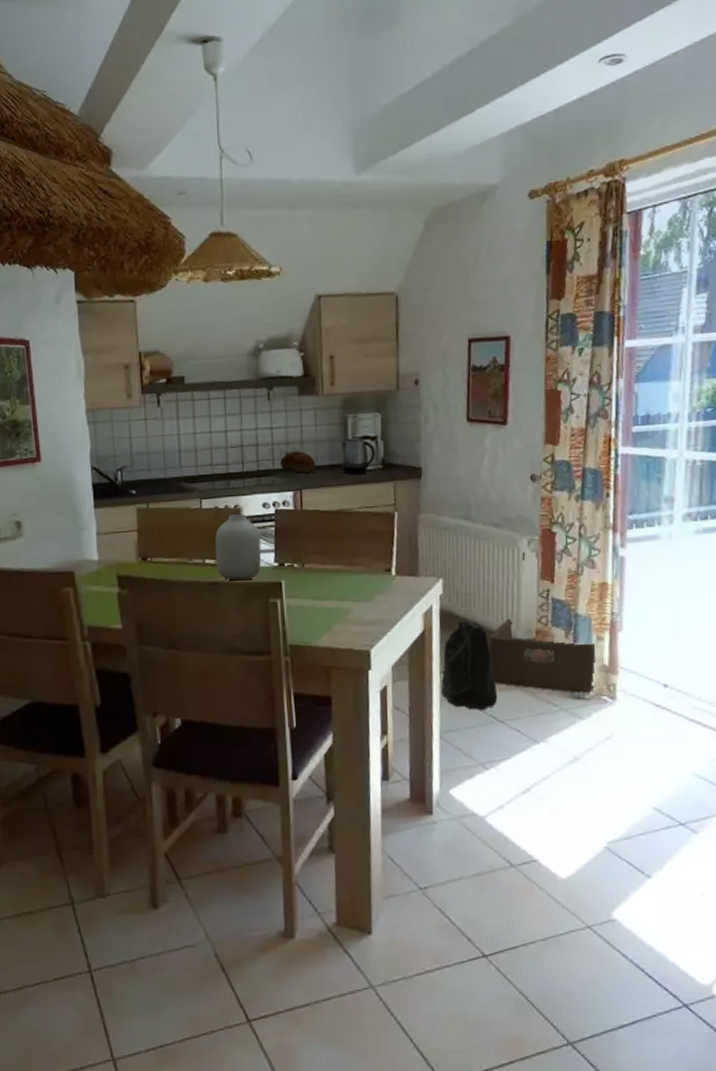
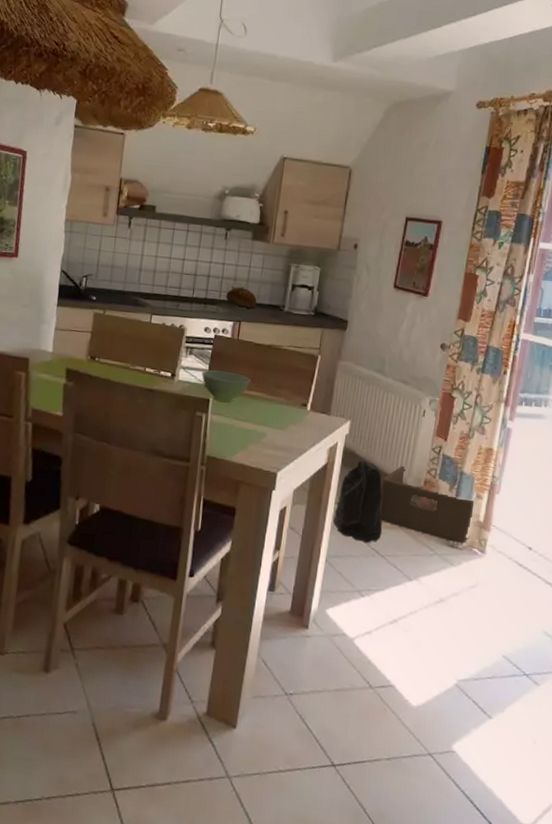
vase: present [215,514,262,581] -> none [154,332,198,392]
bowl: none [268,548,325,583] -> present [202,370,252,403]
kettle: present [341,437,376,475] -> none [279,284,311,318]

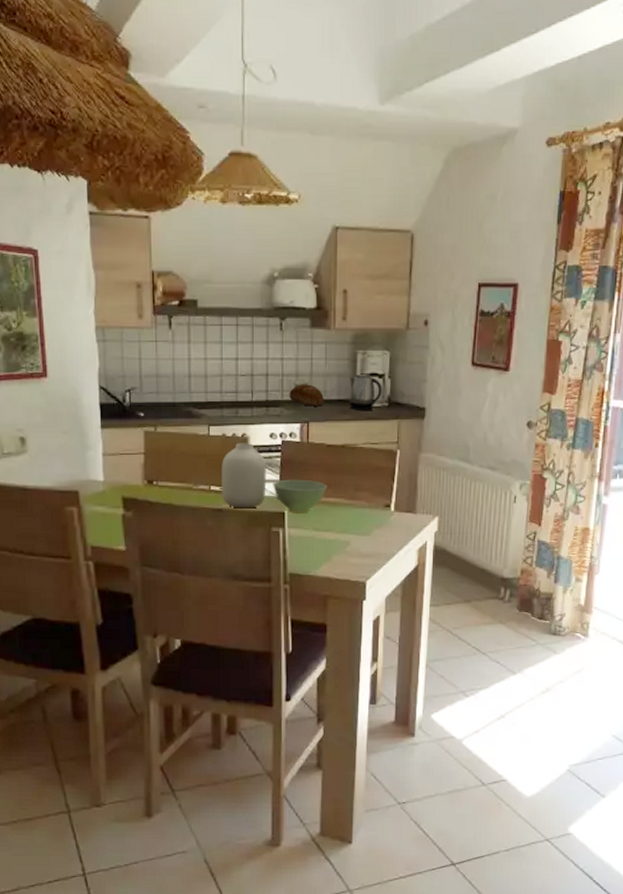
vase: none [154,332,198,392] -> present [221,443,267,509]
kettle: none [279,284,311,318] -> present [350,373,382,412]
backpack: present [332,460,383,543] -> none [429,557,482,642]
basket: present [380,465,474,543] -> none [476,557,573,630]

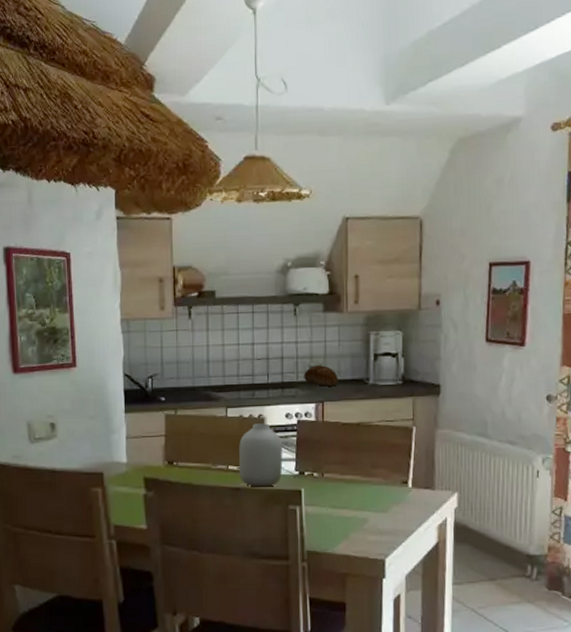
bowl: present [273,479,328,514] -> none [289,457,344,492]
kettle: present [350,373,382,412] -> none [363,353,396,390]

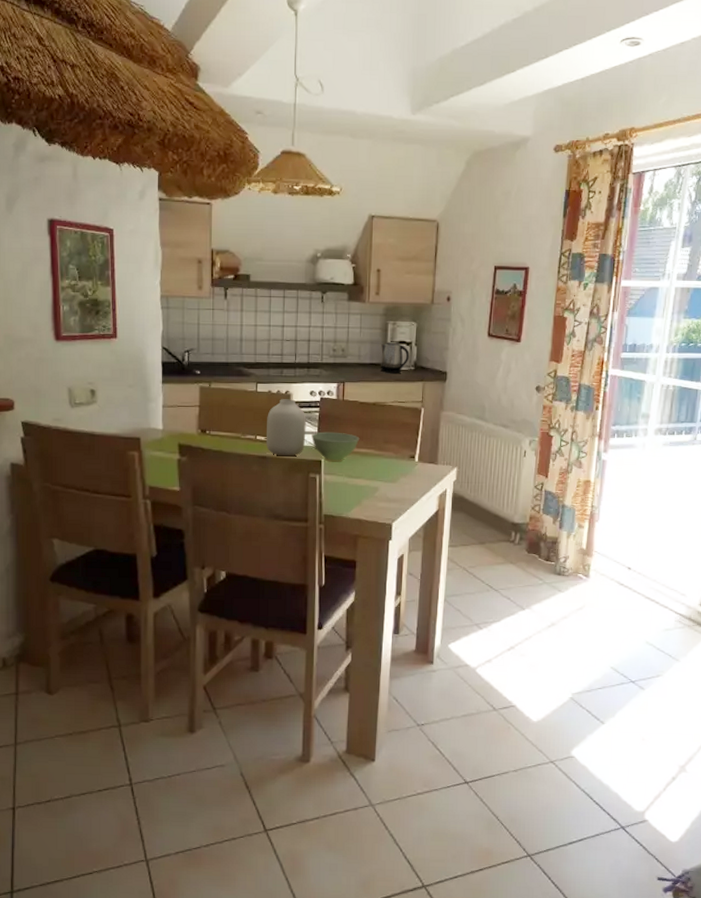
bowl: none [289,457,344,492] -> present [311,431,360,462]
bread: present [304,365,338,387] -> none [328,349,358,369]
kettle: none [363,353,396,390] -> present [381,341,410,374]

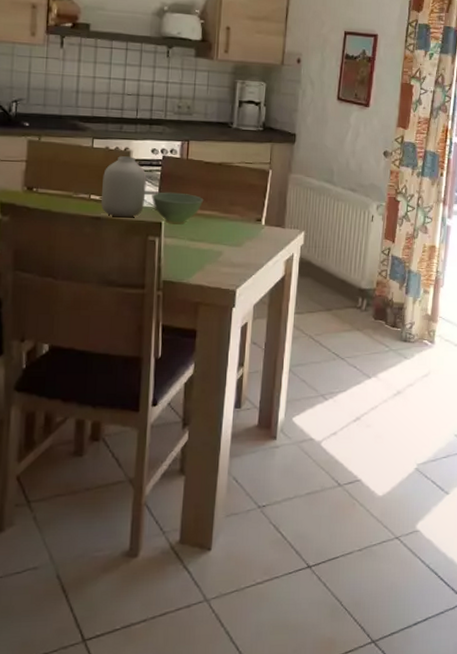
kettle: present [381,341,410,374] -> none [228,100,258,134]

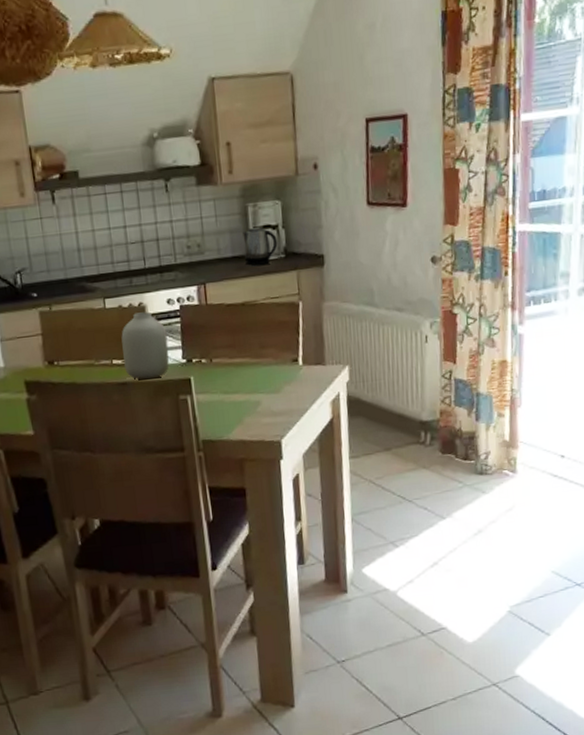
bowl: present [152,192,204,225] -> none [175,343,232,379]
kettle: none [228,100,258,134] -> present [243,226,278,266]

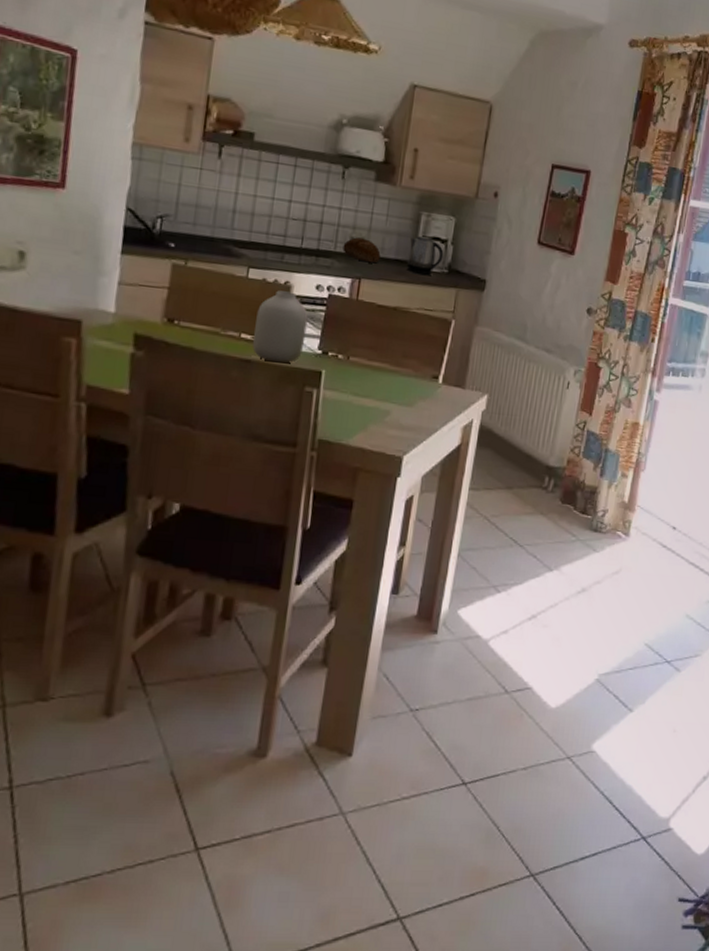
bread: none [182,244,219,267] -> present [342,237,381,264]

